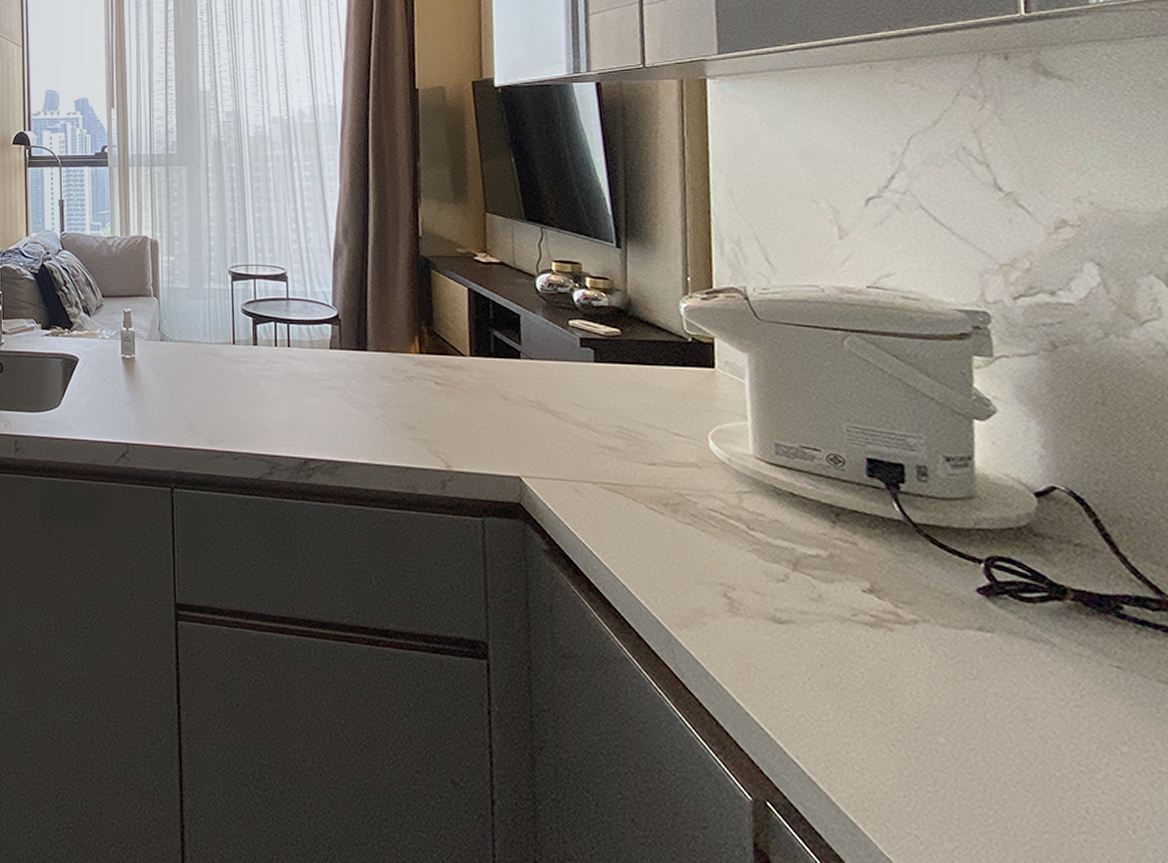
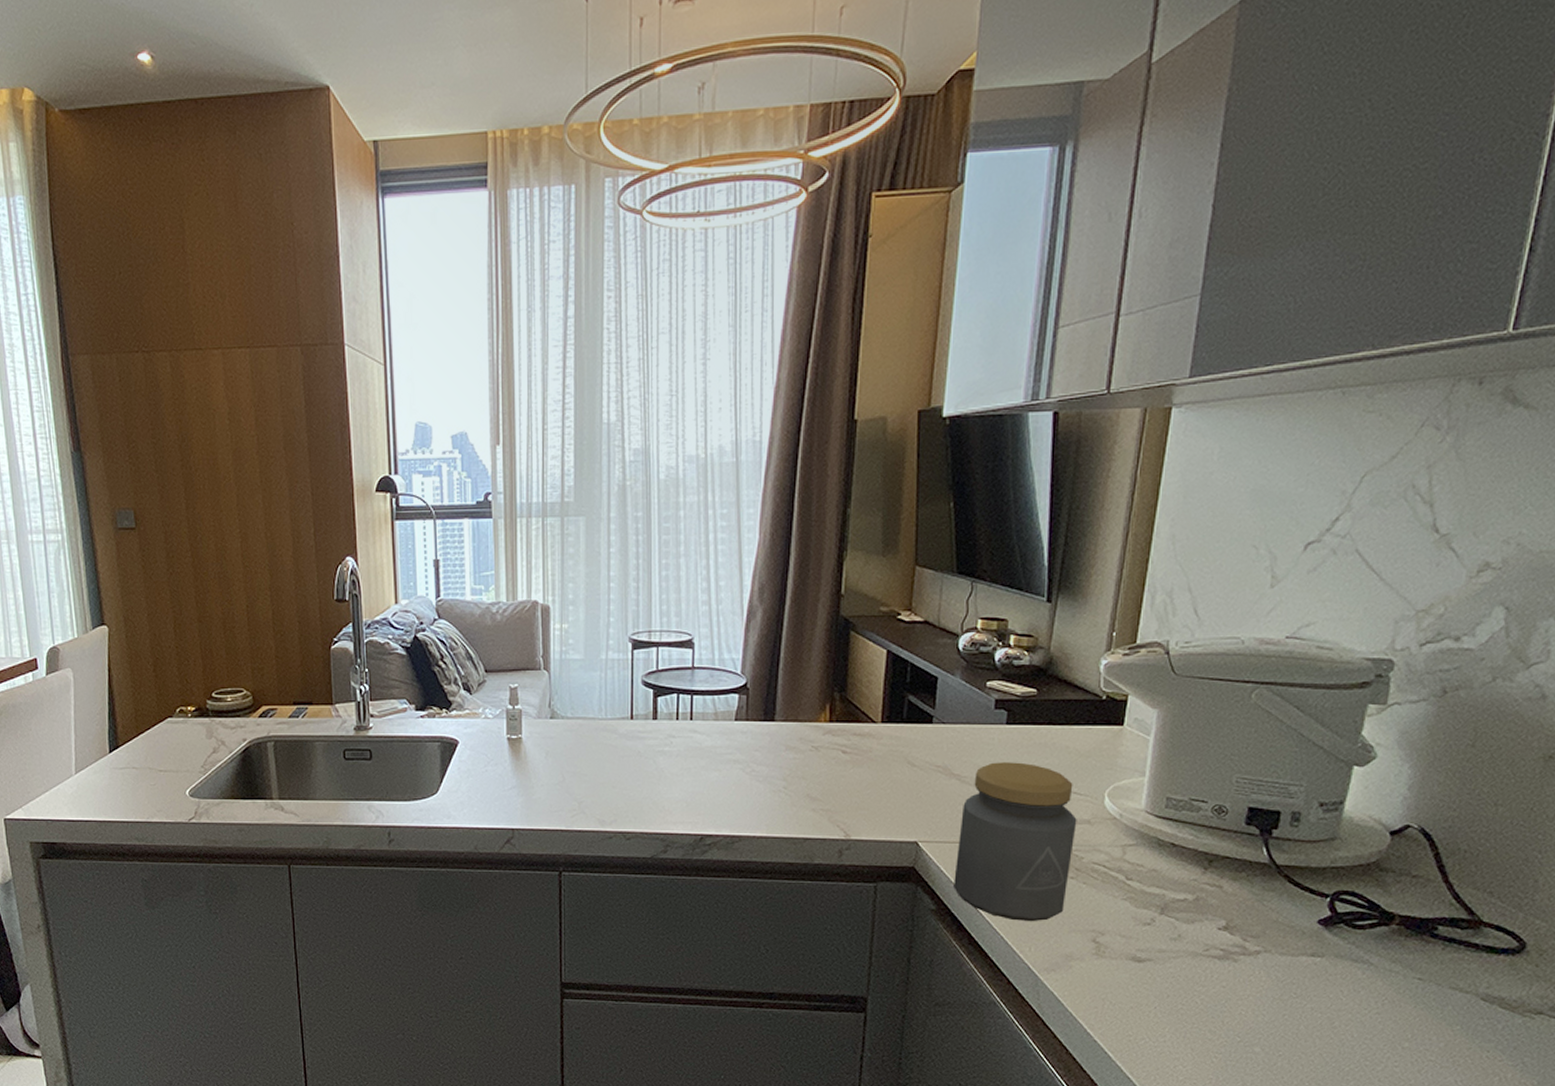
jar: none [562,399,686,570] -> present [954,762,1077,922]

